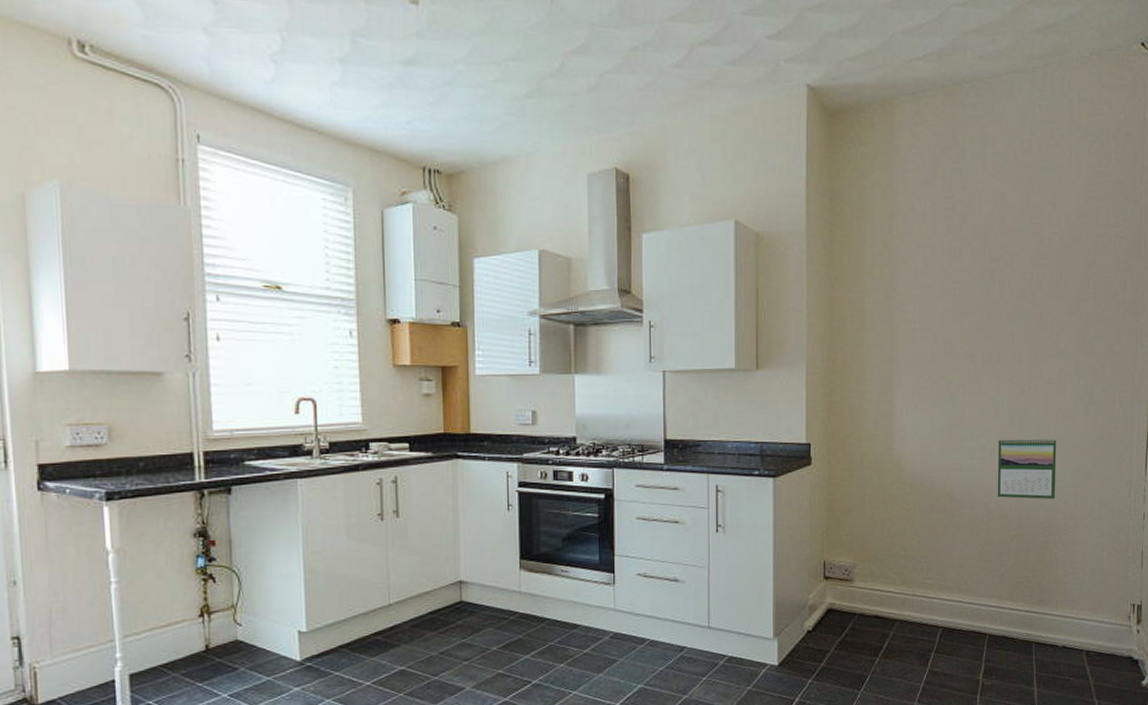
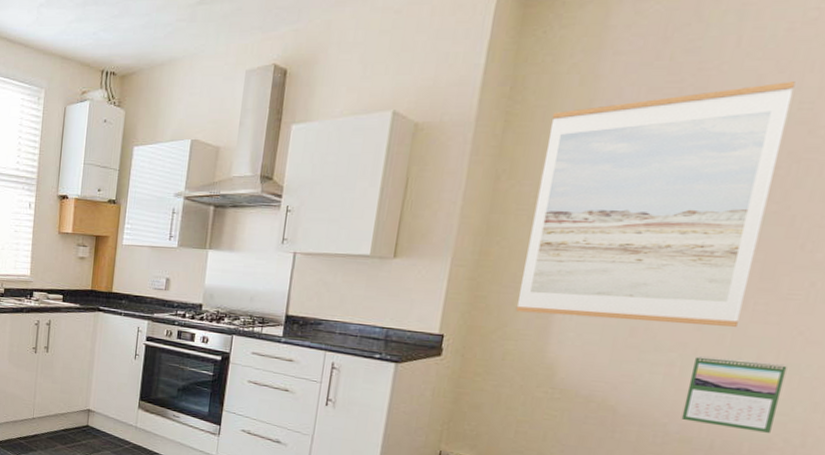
wall art: none [864,200,1025,414] -> present [515,82,796,327]

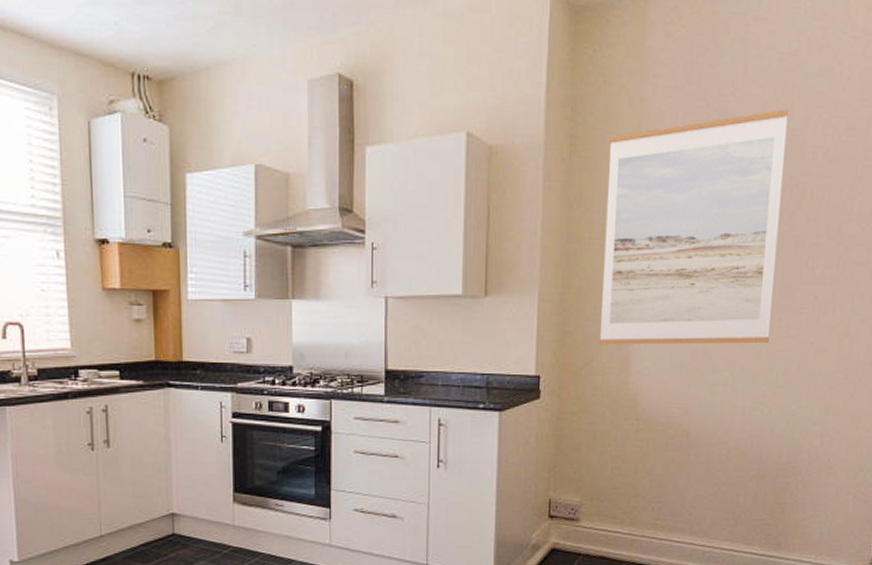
calendar: present [681,355,788,433] -> none [737,372,806,438]

